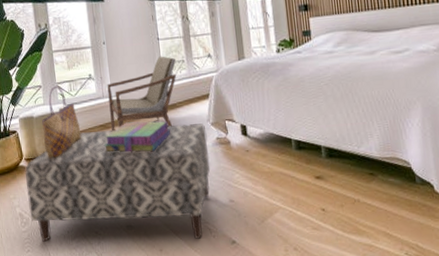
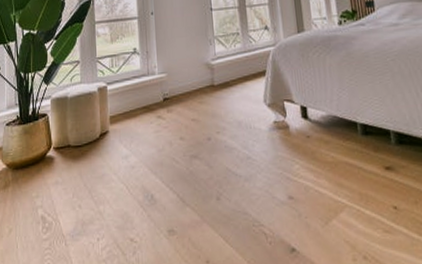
bench: present [25,123,211,242] -> none [52,104,267,253]
tote bag: present [41,86,82,158] -> none [76,61,121,147]
stack of books: present [103,121,172,153] -> none [146,102,223,140]
armchair: present [107,56,177,130] -> none [153,28,231,113]

